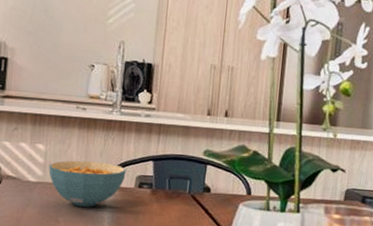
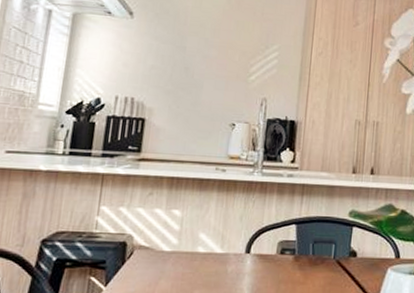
cereal bowl: present [48,160,126,207] -> none [184,226,268,278]

